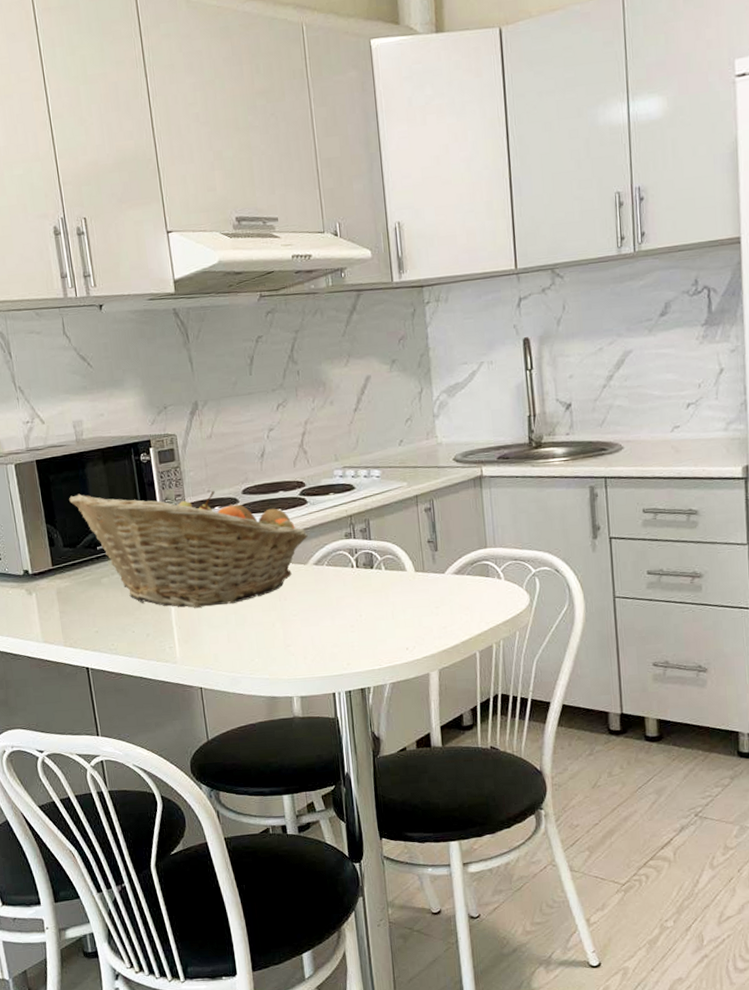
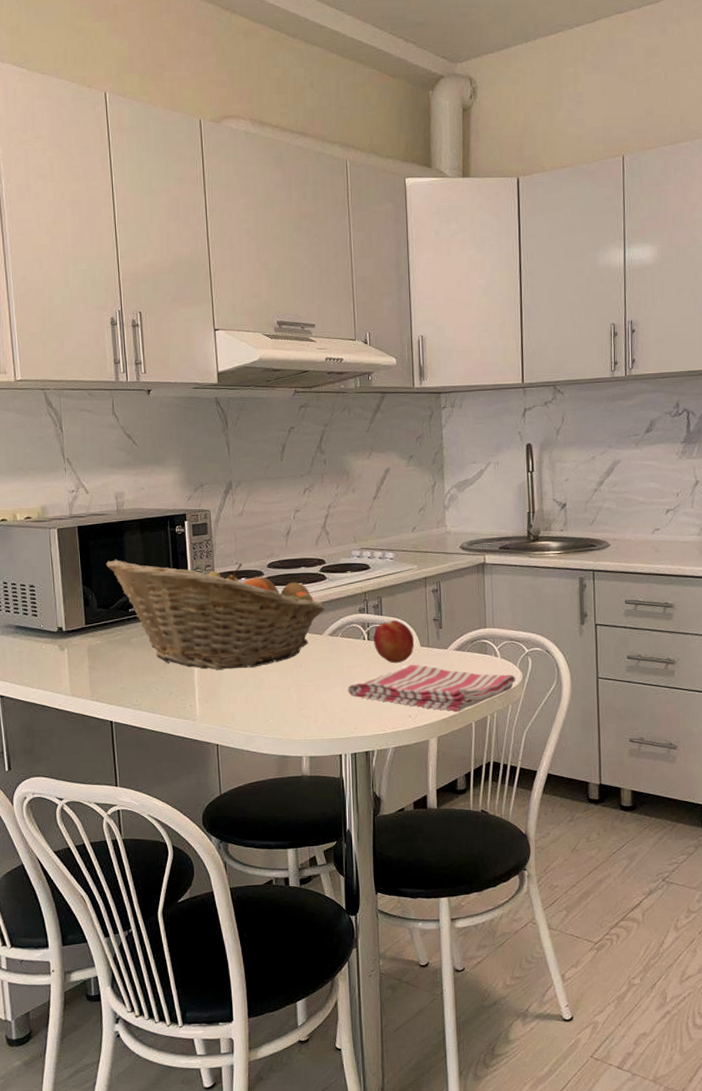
dish towel: none [338,592,523,642] -> present [348,664,516,712]
peach: none [362,544,408,592] -> present [373,620,415,664]

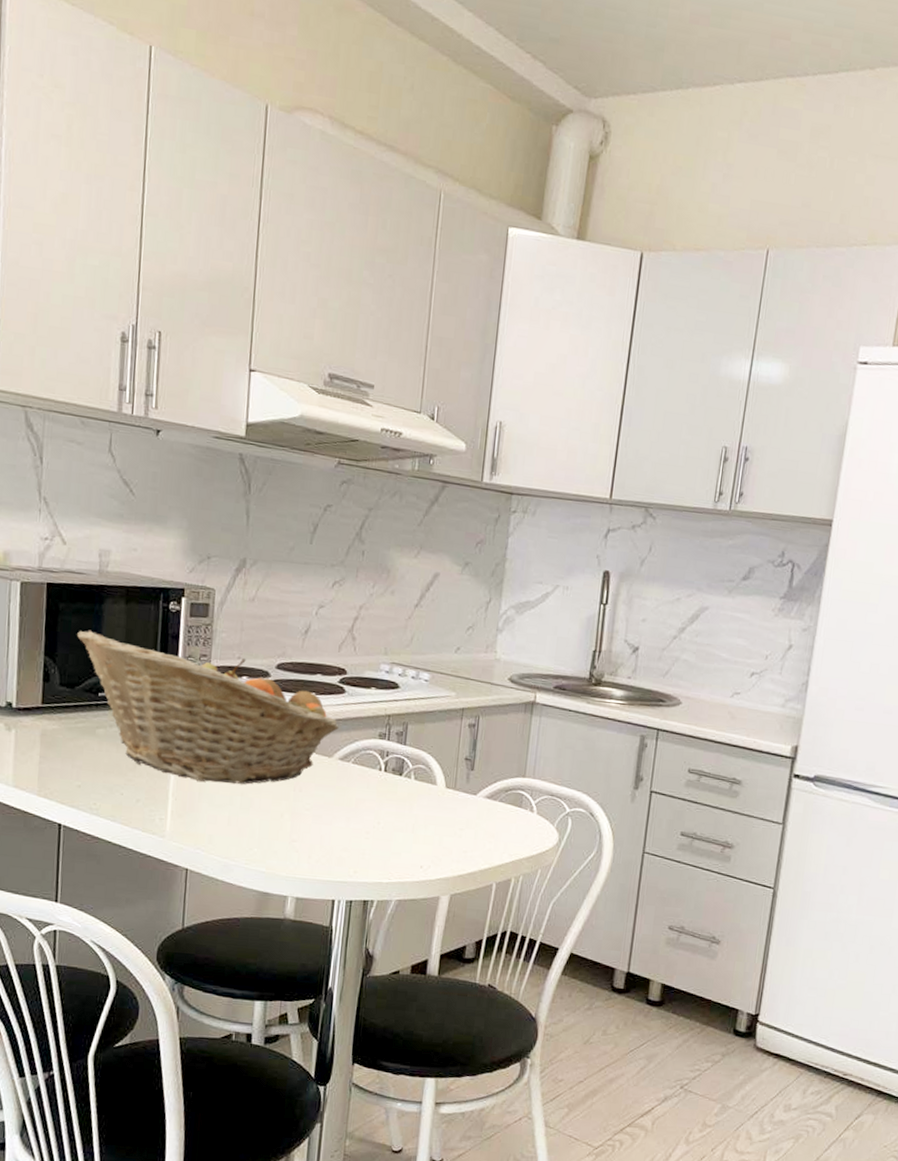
dish towel: present [348,664,516,712] -> none [352,806,551,870]
peach: present [373,620,415,664] -> none [391,752,440,804]

